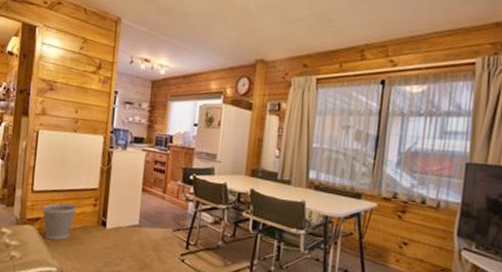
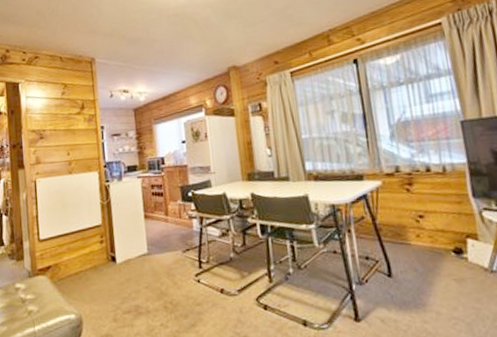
wastebasket: present [42,203,78,241] -> none [51,245,85,287]

